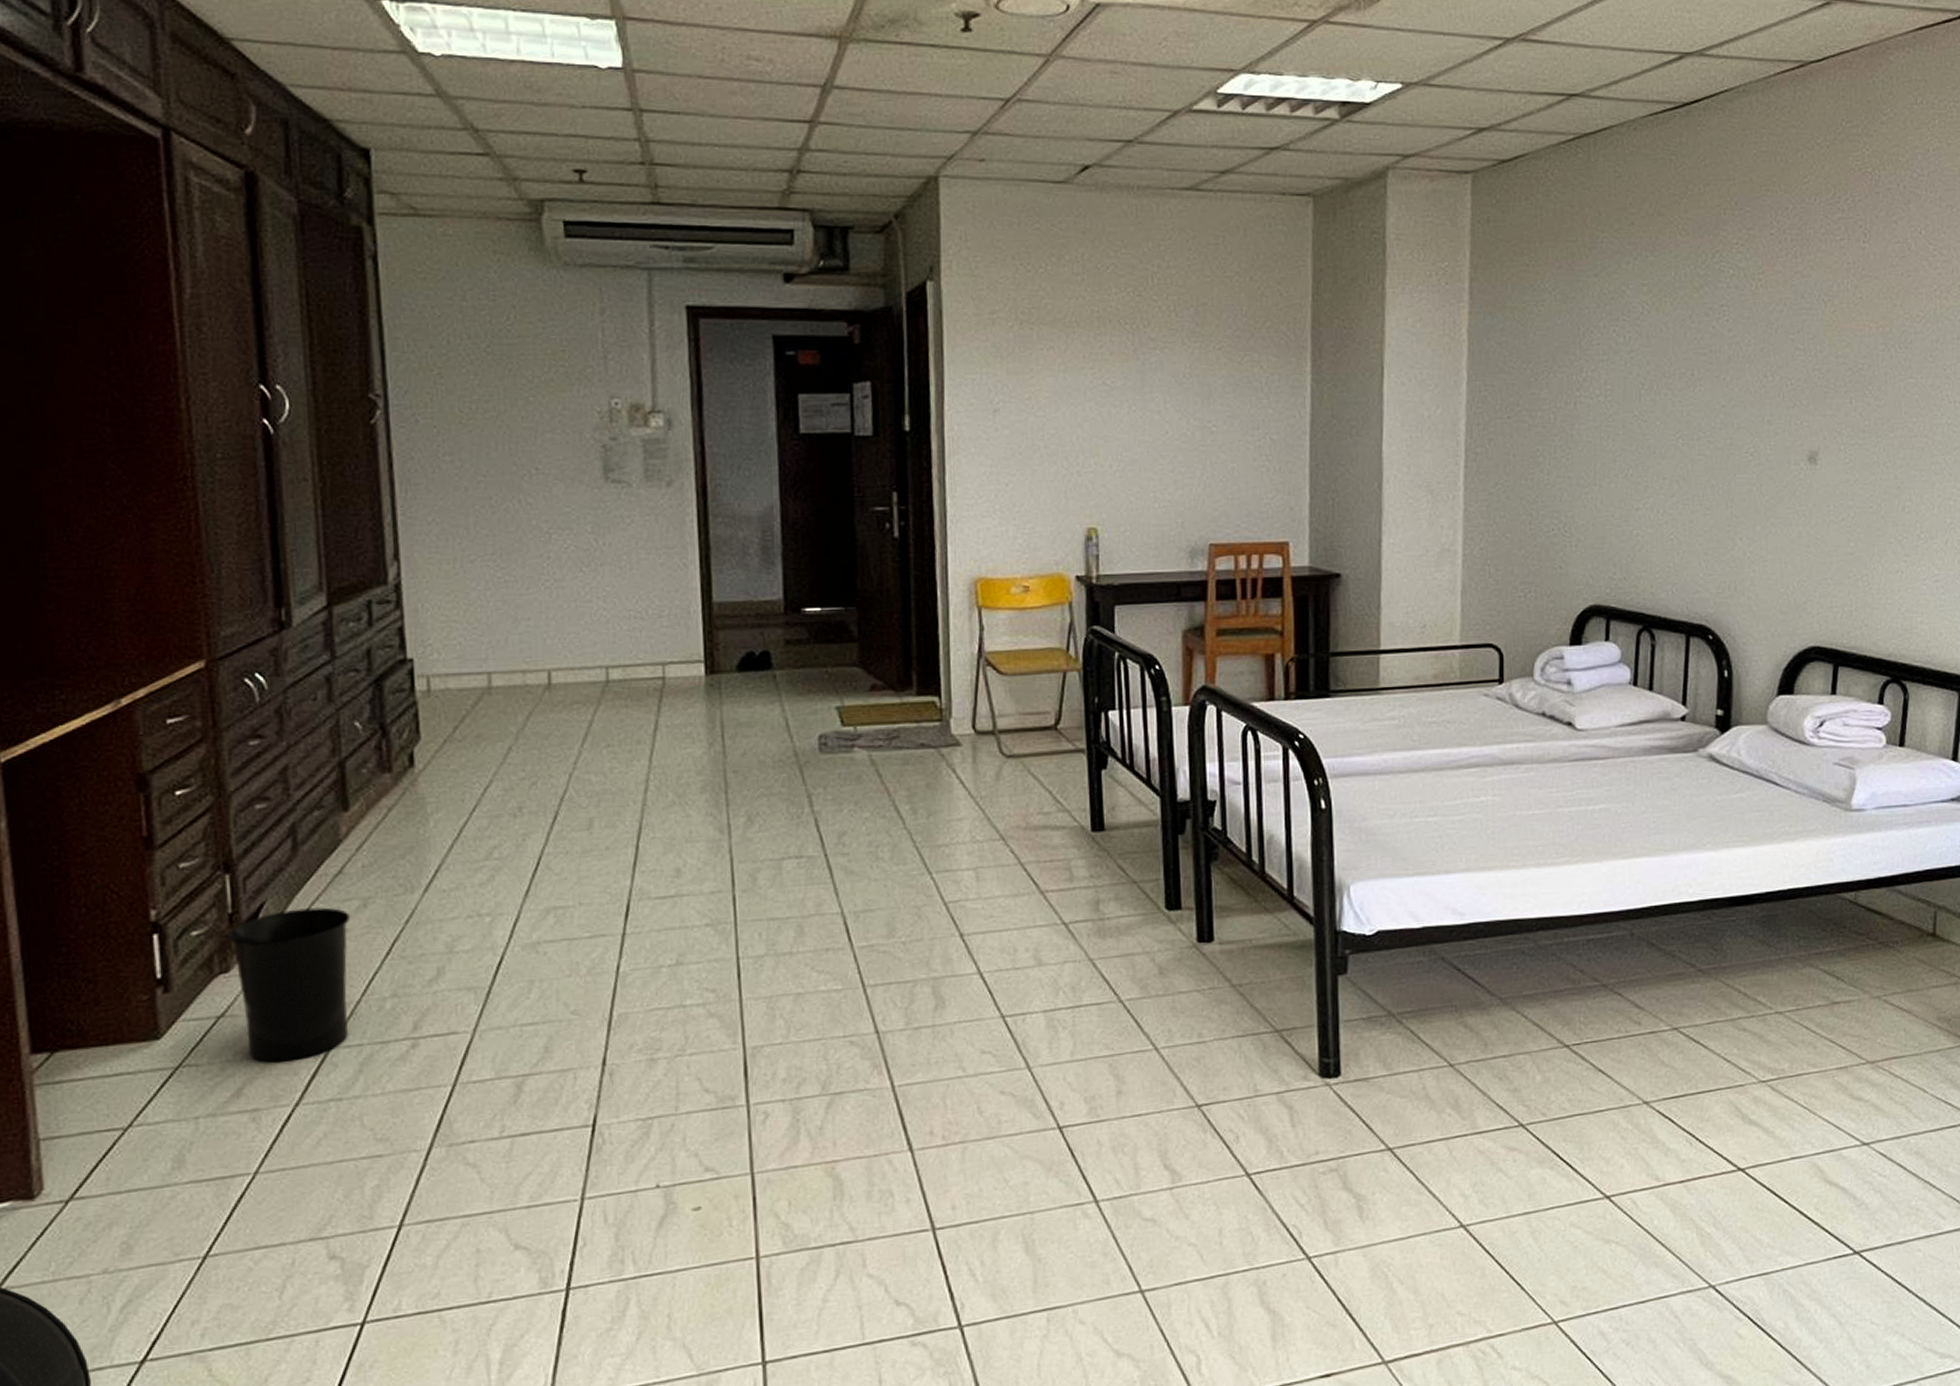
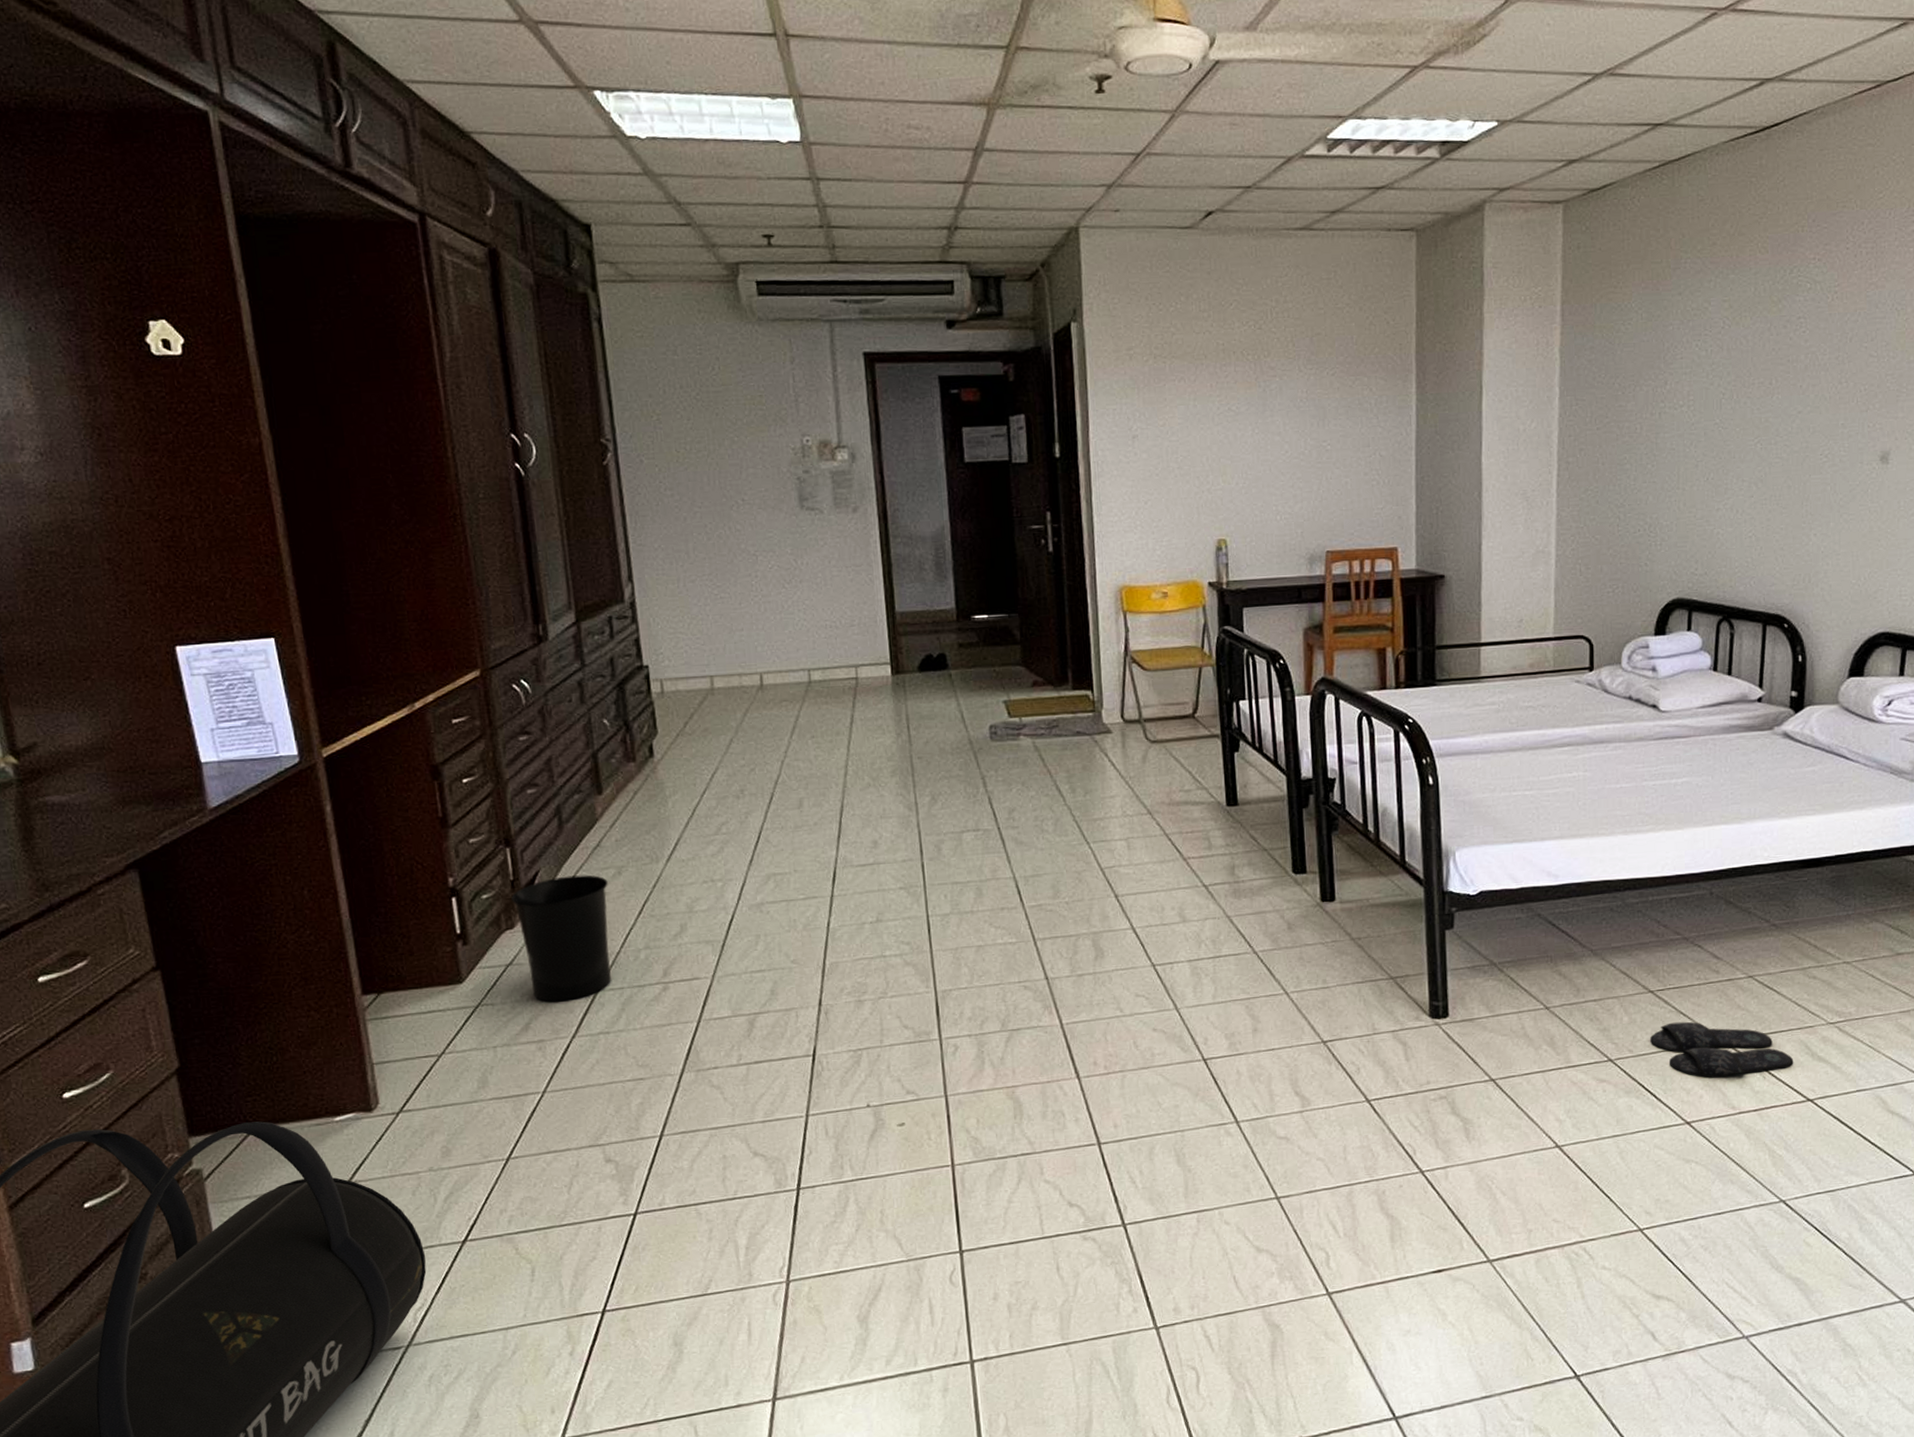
slippers: none [1566,1080,1723,1145] -> present [1650,1021,1794,1078]

